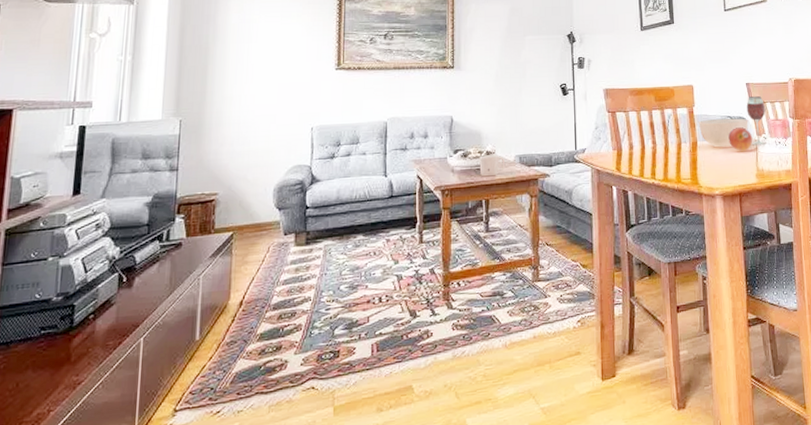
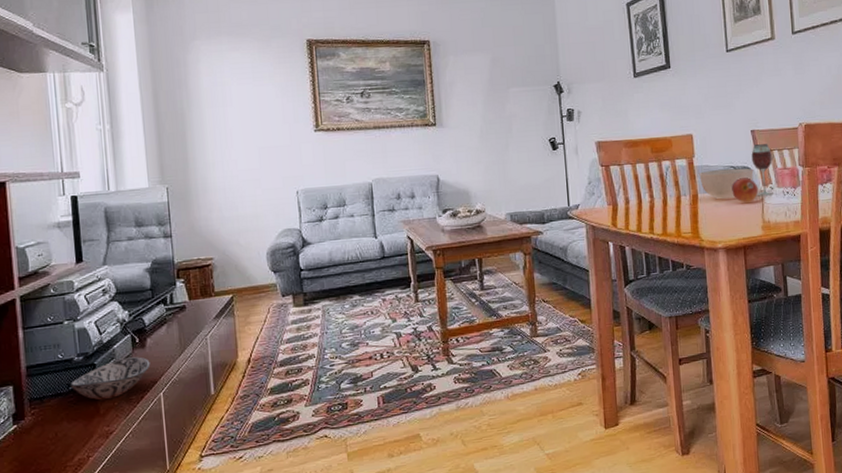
decorative bowl: none [42,297,135,346] -> present [69,357,151,401]
mug: present [479,154,506,177] -> none [469,213,497,236]

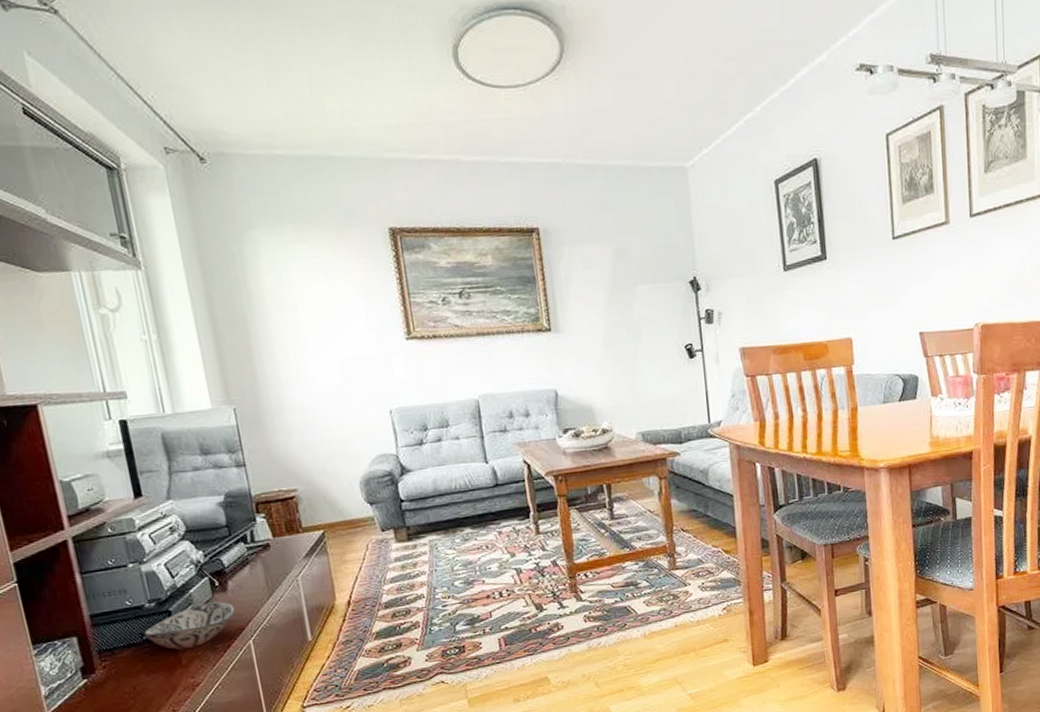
bowl: present [699,168,754,201] -> none [859,376,922,414]
fruit: present [731,177,759,204] -> none [896,387,927,417]
wineglass: present [751,144,773,197] -> none [919,348,943,409]

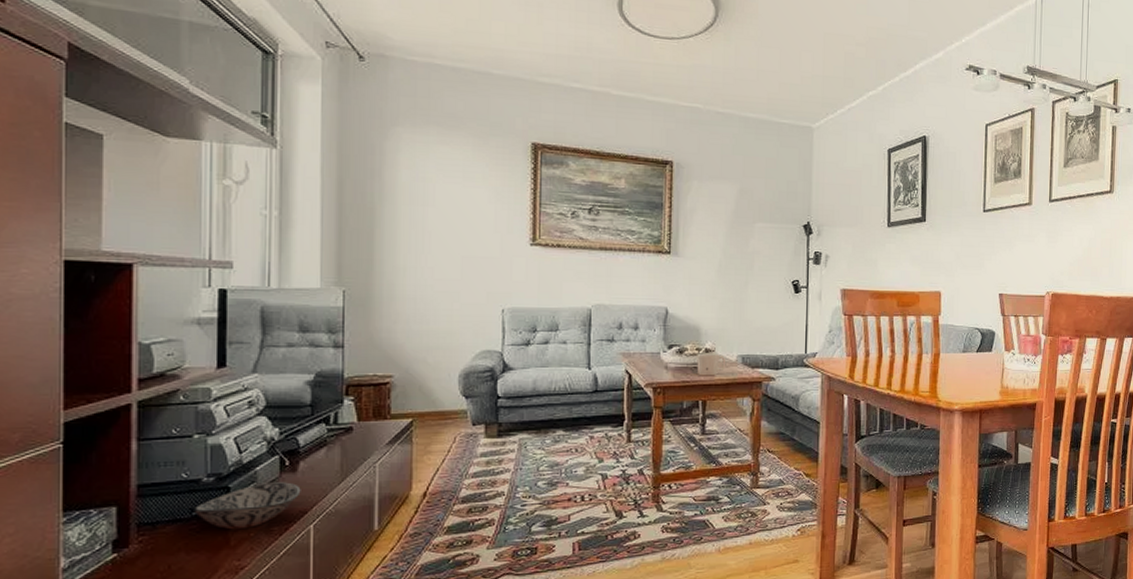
mug: none [594,432,627,459] -> present [696,353,727,376]

